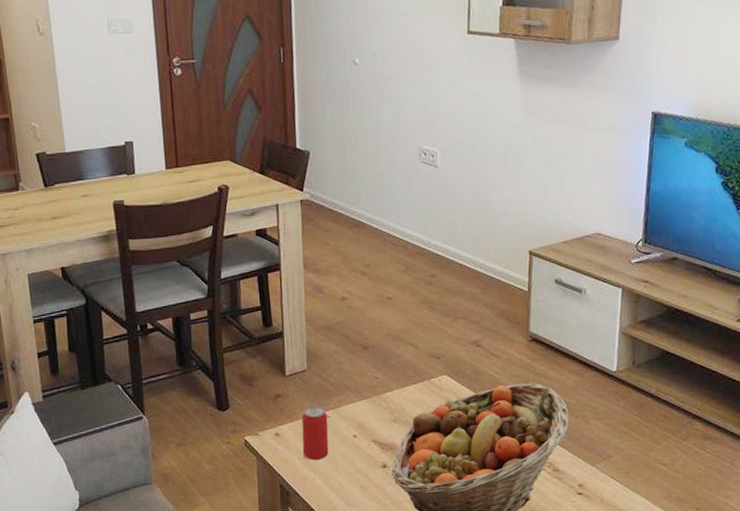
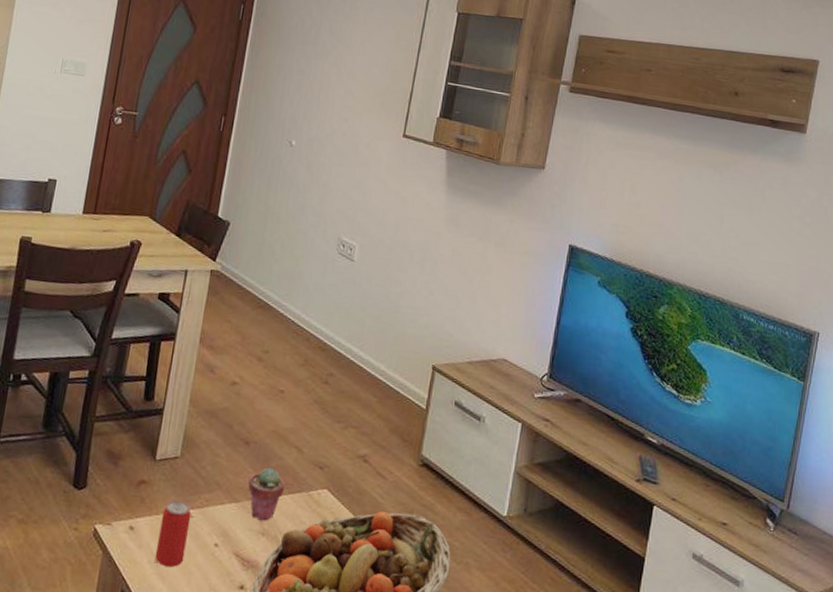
potted succulent: none [373,365,408,411] -> present [248,467,285,521]

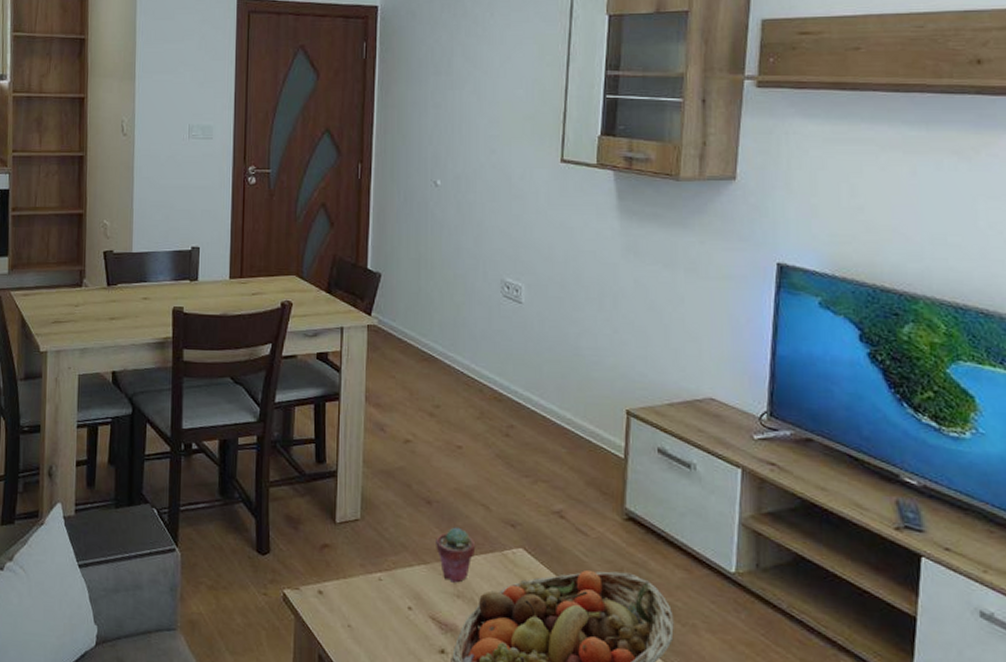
beverage can: present [154,500,192,568] -> none [348,563,380,632]

